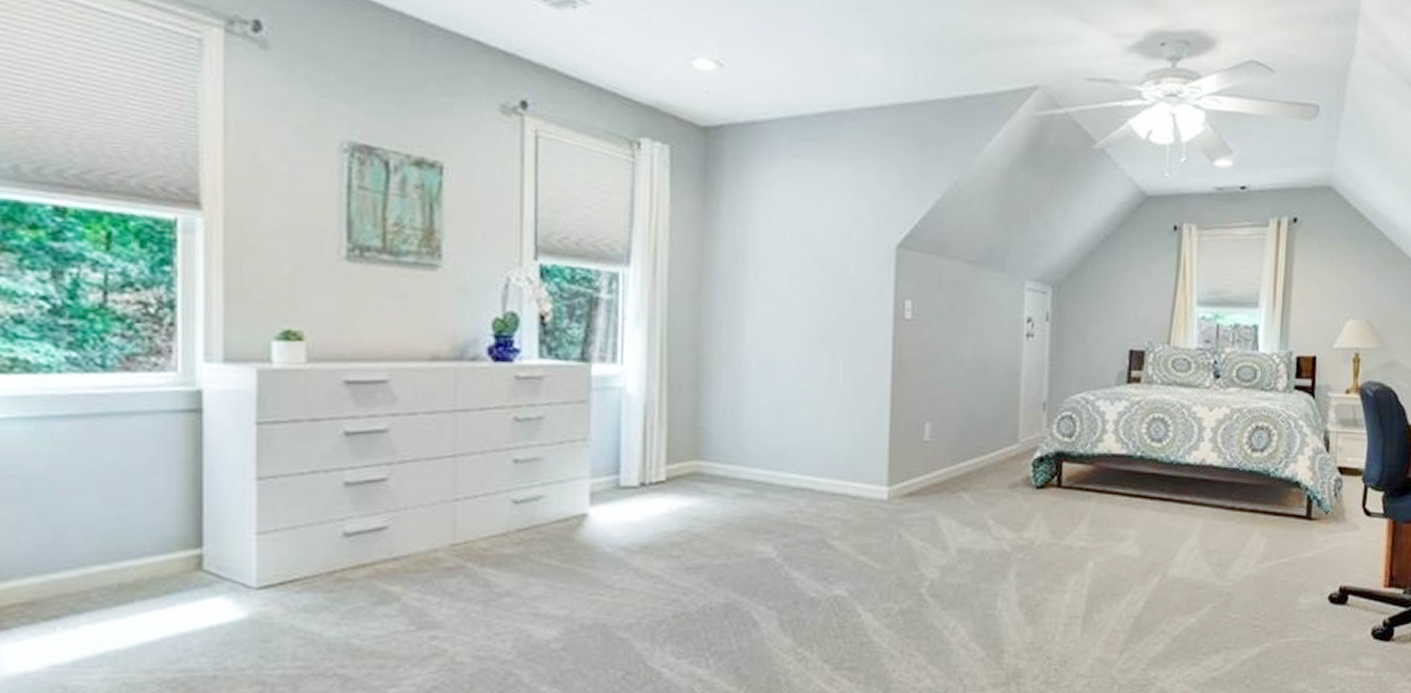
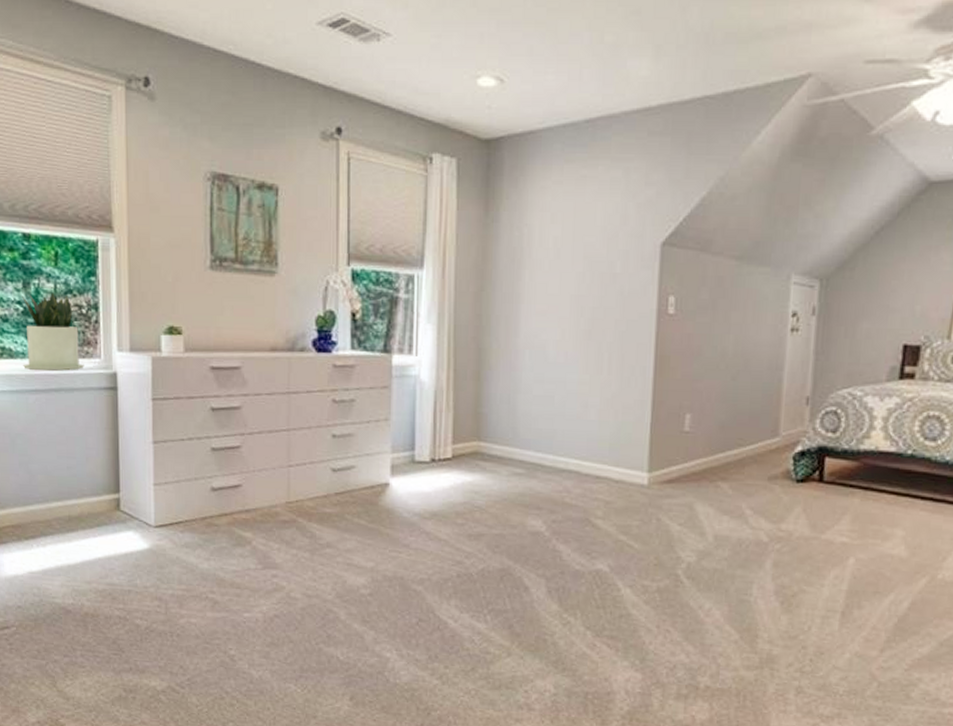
planter: none [48,285,150,390] -> present [22,292,84,372]

